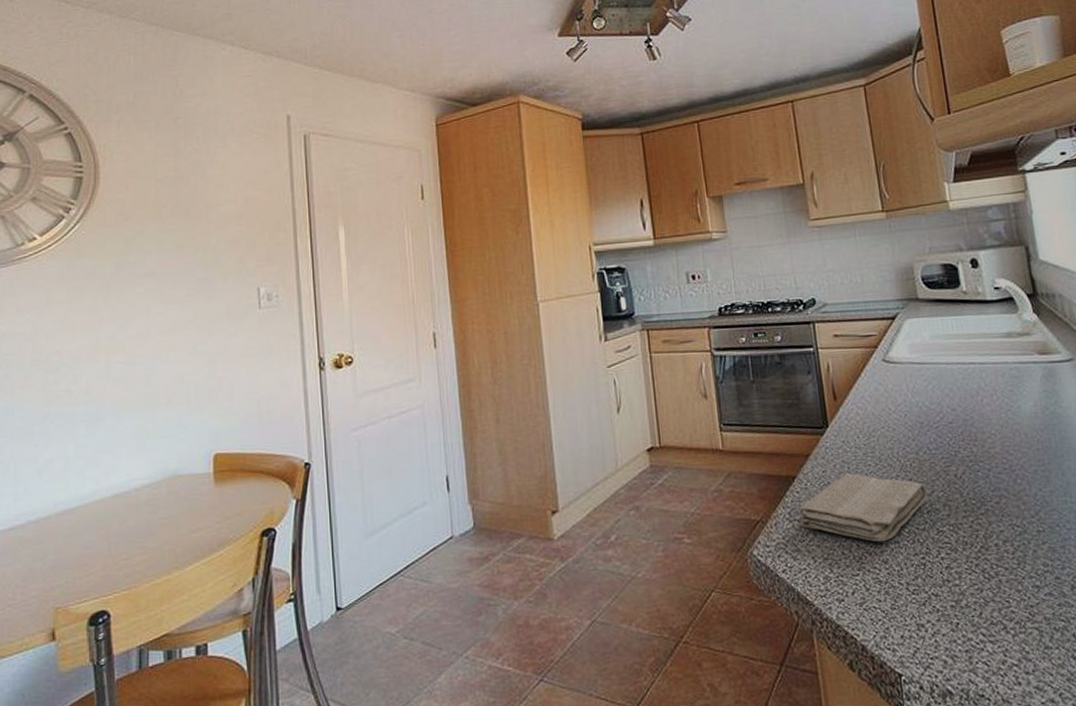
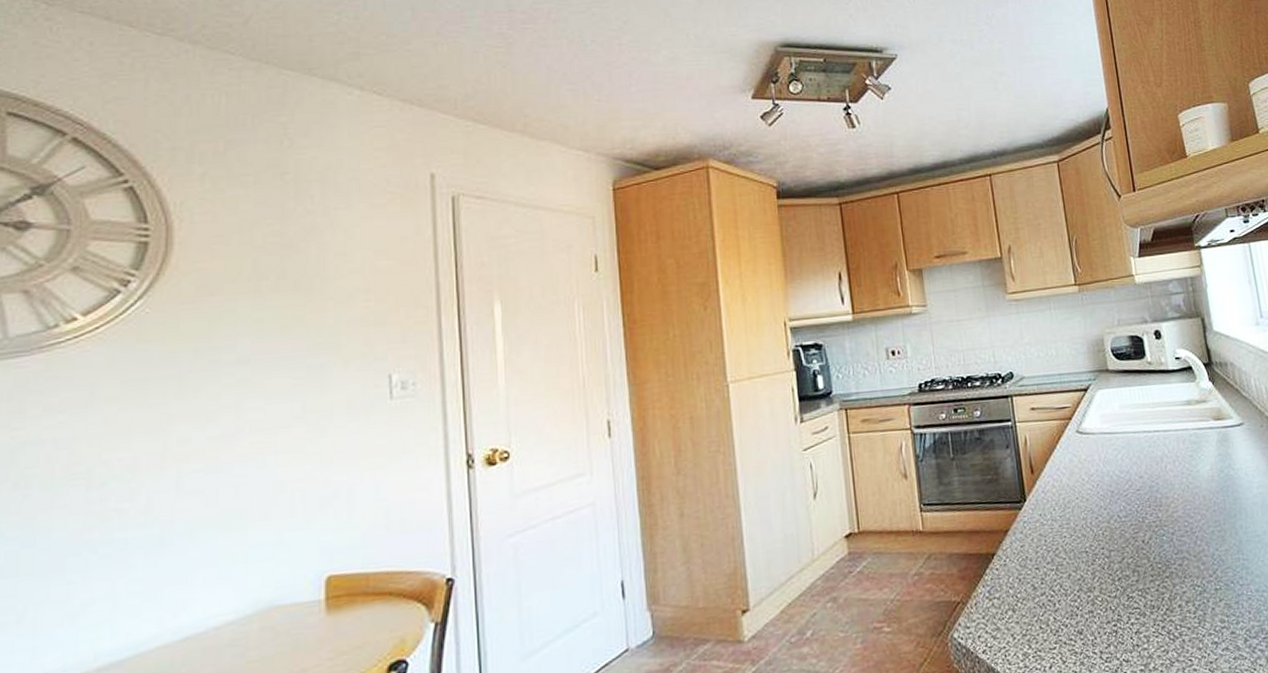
washcloth: present [798,473,927,542] -> none [998,546,1118,614]

